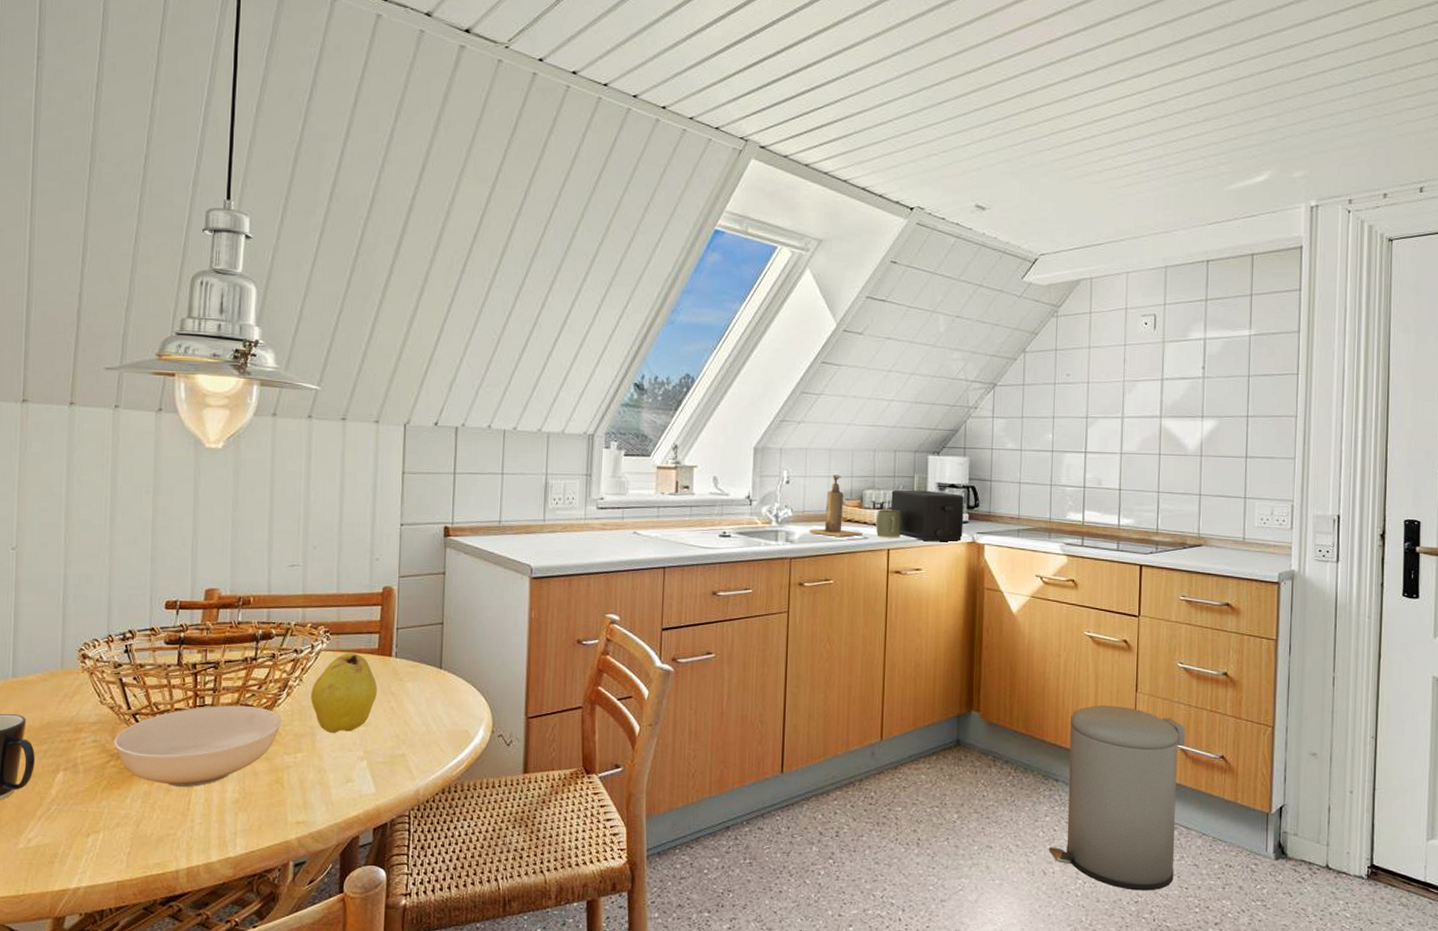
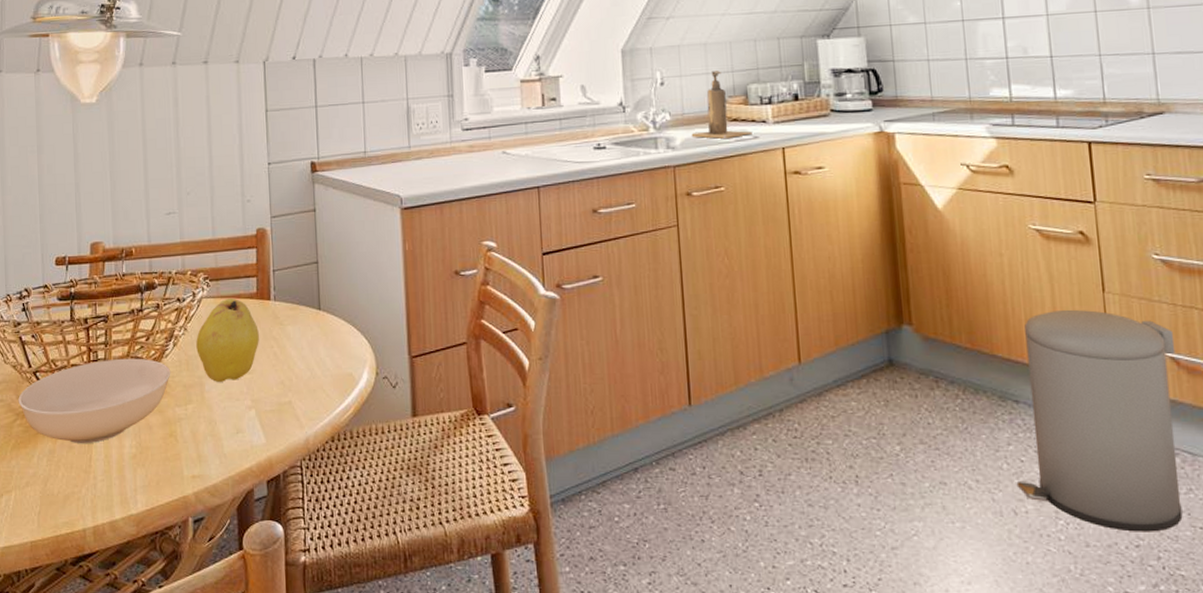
mug: present [875,509,903,538] -> none [765,103,797,136]
toaster: present [891,489,964,542] -> none [779,78,868,136]

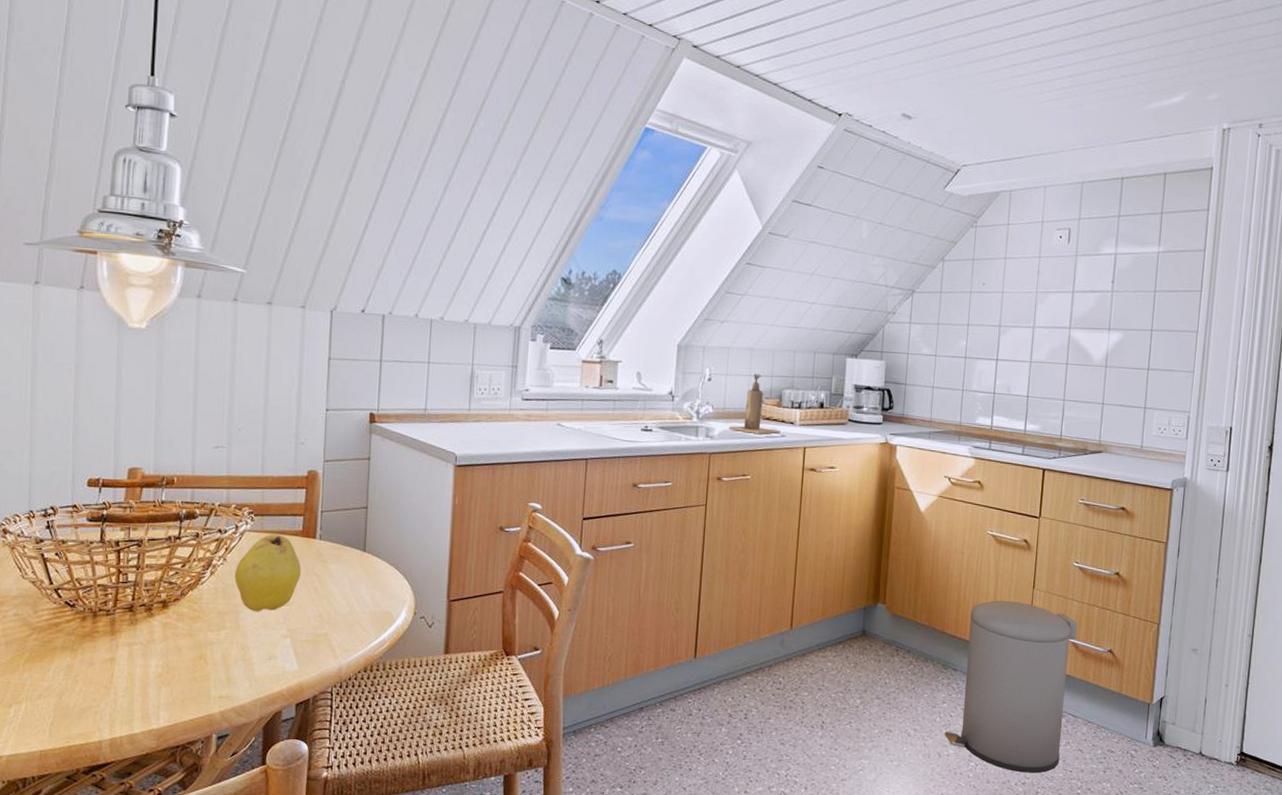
bowl: present [18,358,171,443] -> none [35,582,206,661]

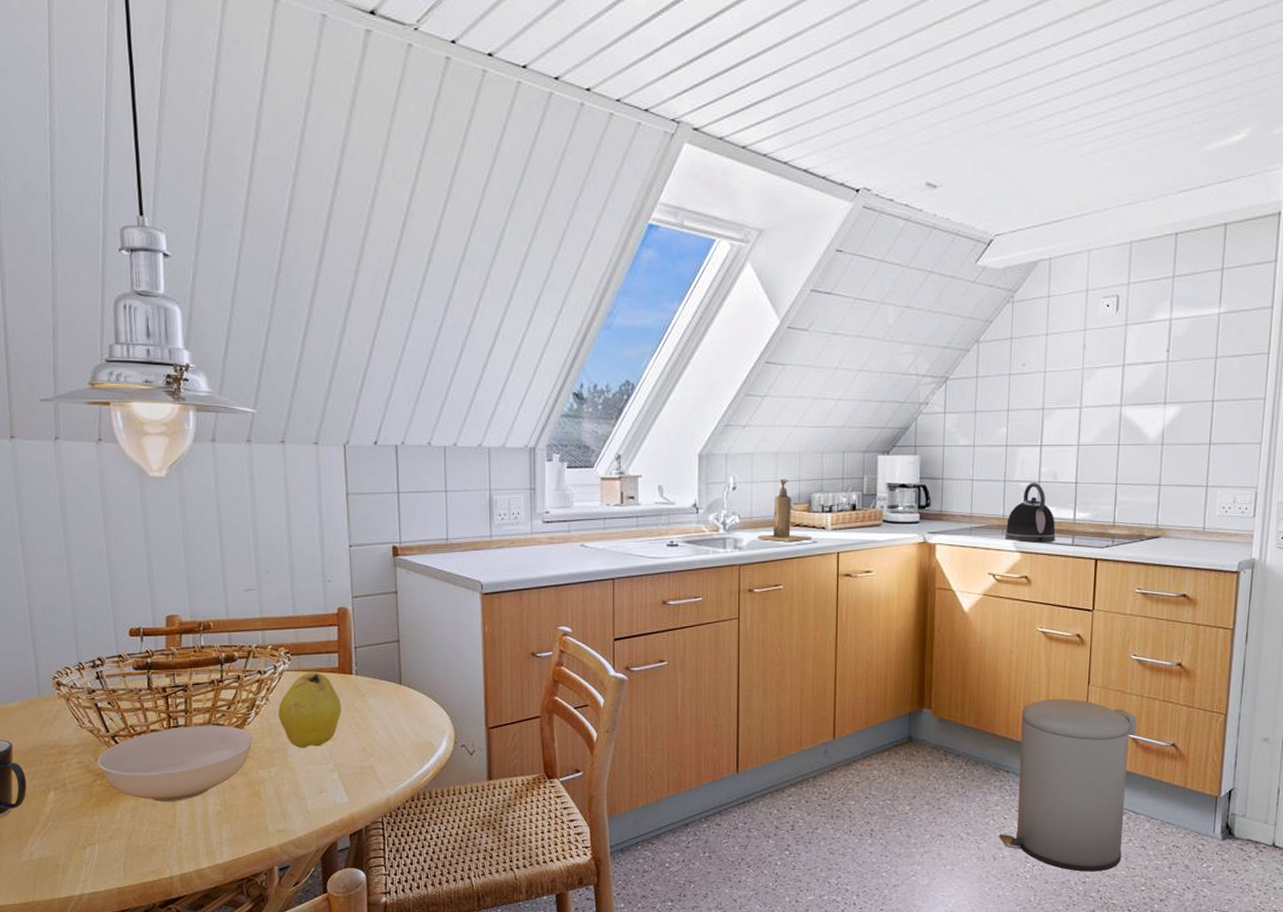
bowl: none [35,582,206,661] -> present [97,725,254,801]
kettle: none [961,393,1008,451] -> present [1005,483,1056,543]

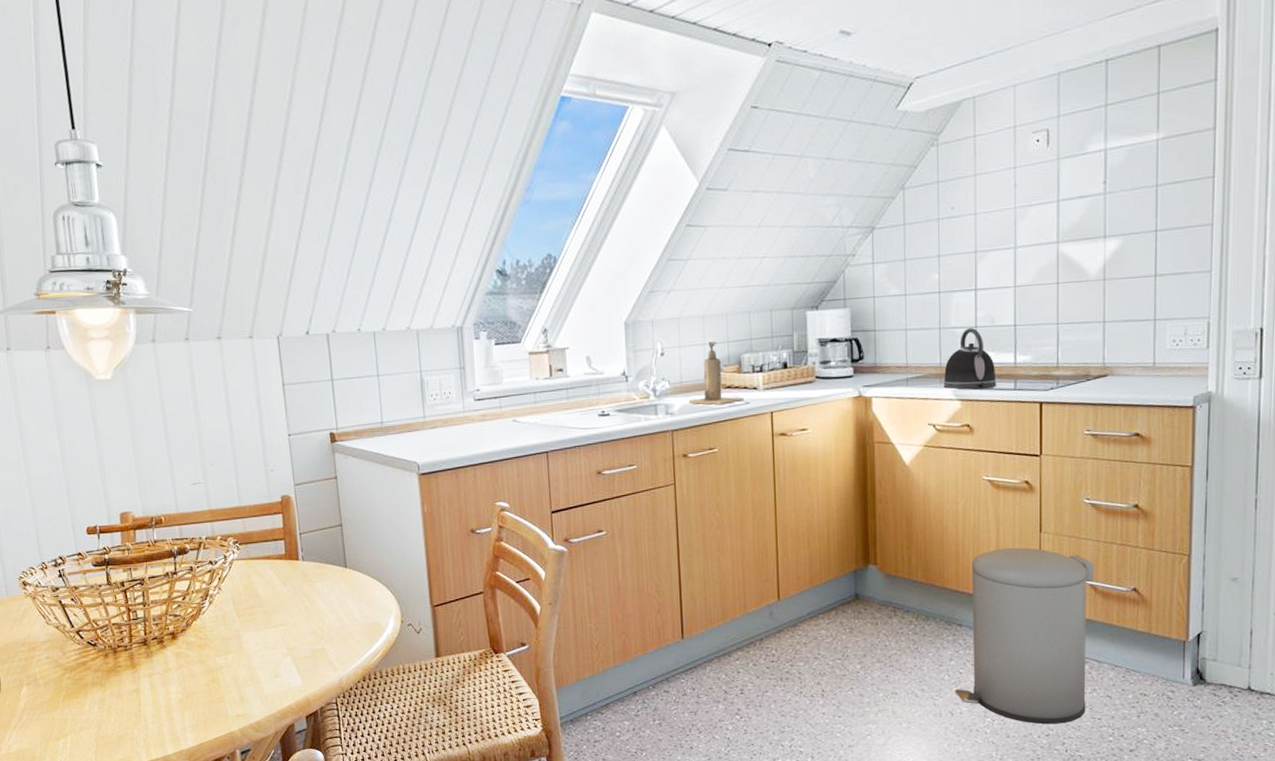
bowl: present [97,725,254,801] -> none [64,615,209,692]
fruit: present [278,671,341,748] -> none [230,559,291,634]

